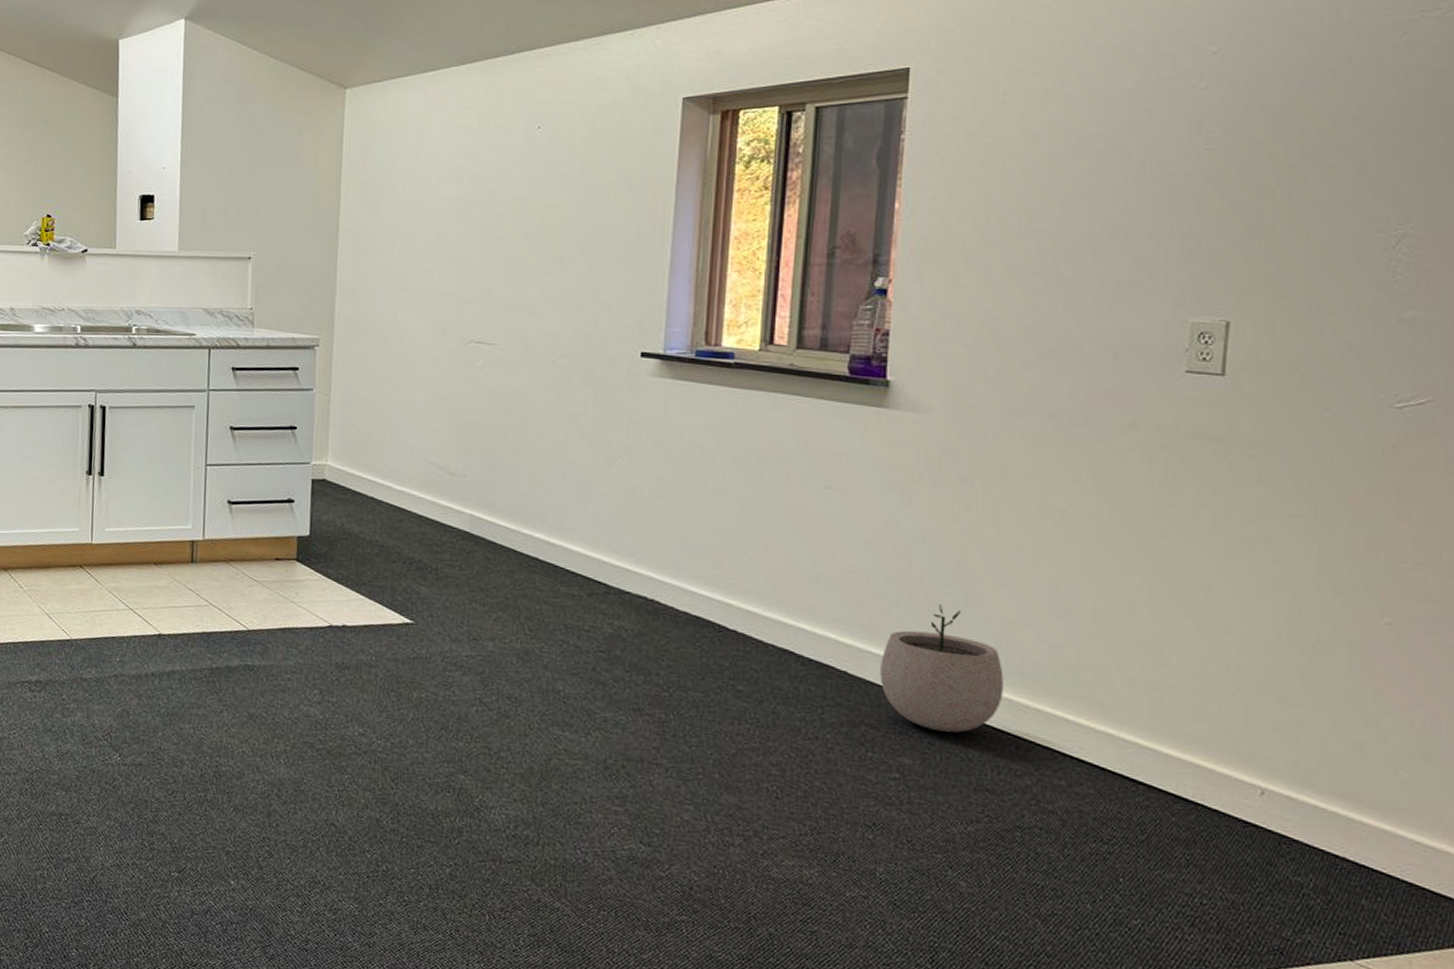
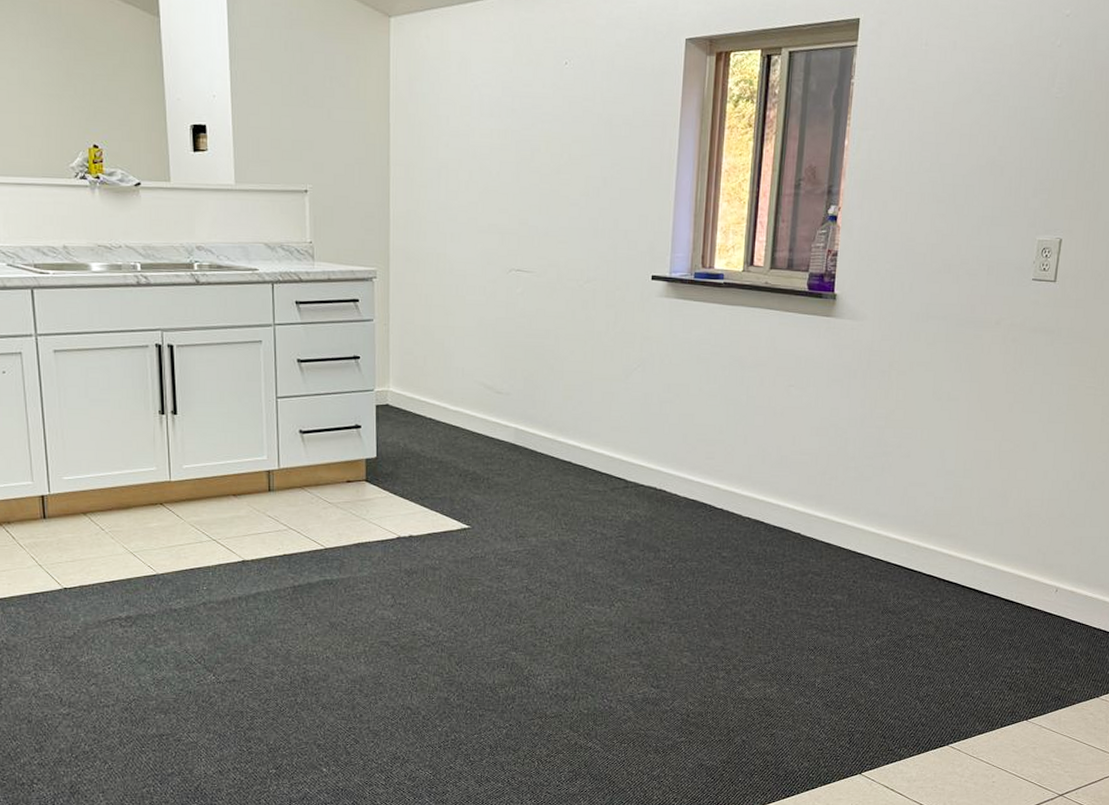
plant pot: present [880,604,1004,733] -> none [822,474,904,571]

